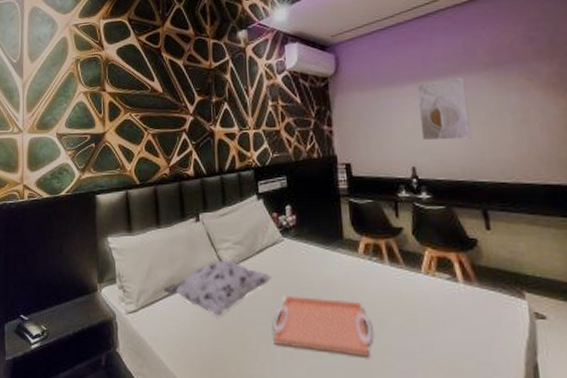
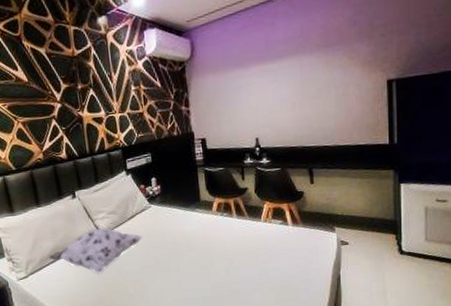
serving tray: present [273,296,372,357] -> none [145,248,223,289]
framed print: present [416,77,472,141] -> none [261,57,304,115]

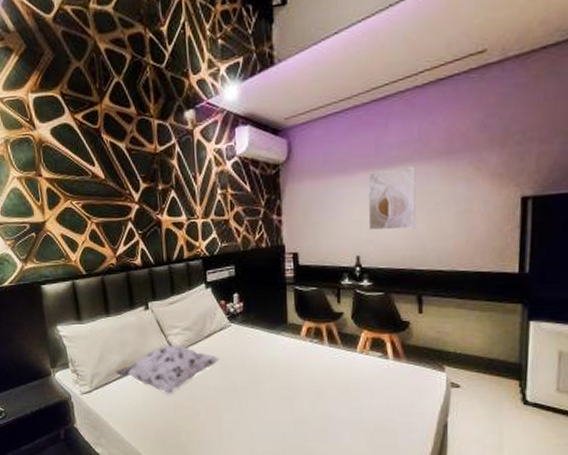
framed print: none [261,57,304,115] -> present [368,165,417,230]

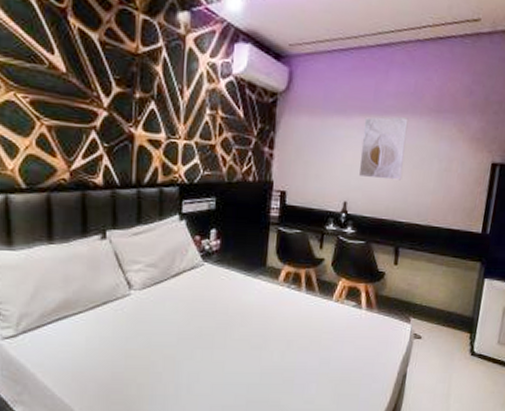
decorative pillow: present [116,344,220,396] -> none [53,282,187,342]

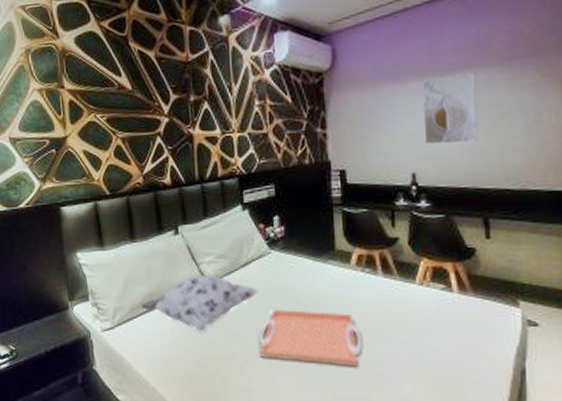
decorative pillow: none [53,282,187,342] -> present [141,274,259,333]
serving tray: none [180,320,279,374] -> present [259,310,361,367]

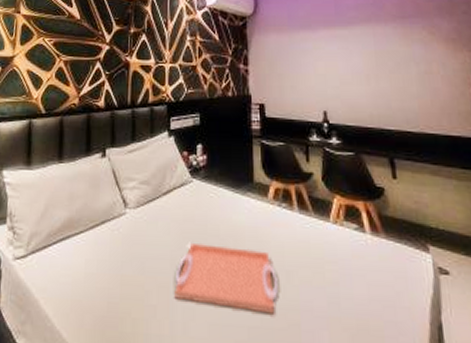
decorative pillow: present [141,274,259,333] -> none [58,200,178,267]
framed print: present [422,72,479,144] -> none [330,26,380,86]

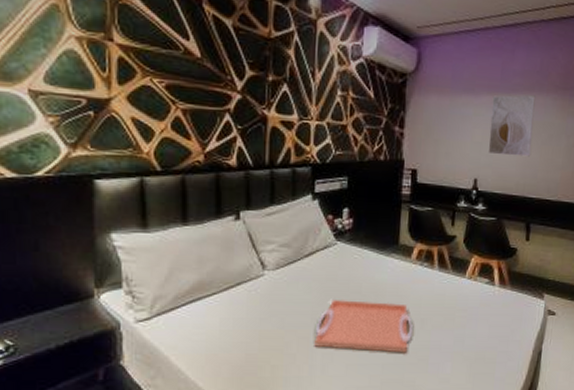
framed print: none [330,26,380,86] -> present [487,95,536,157]

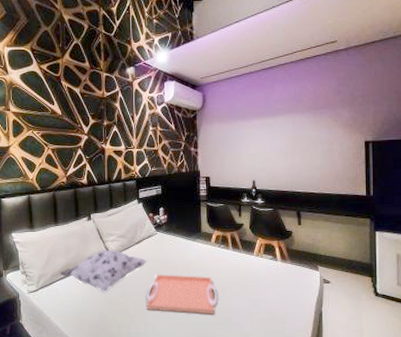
decorative pillow: none [187,263,320,324] -> present [60,249,147,293]
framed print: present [487,95,536,157] -> none [260,116,295,162]

